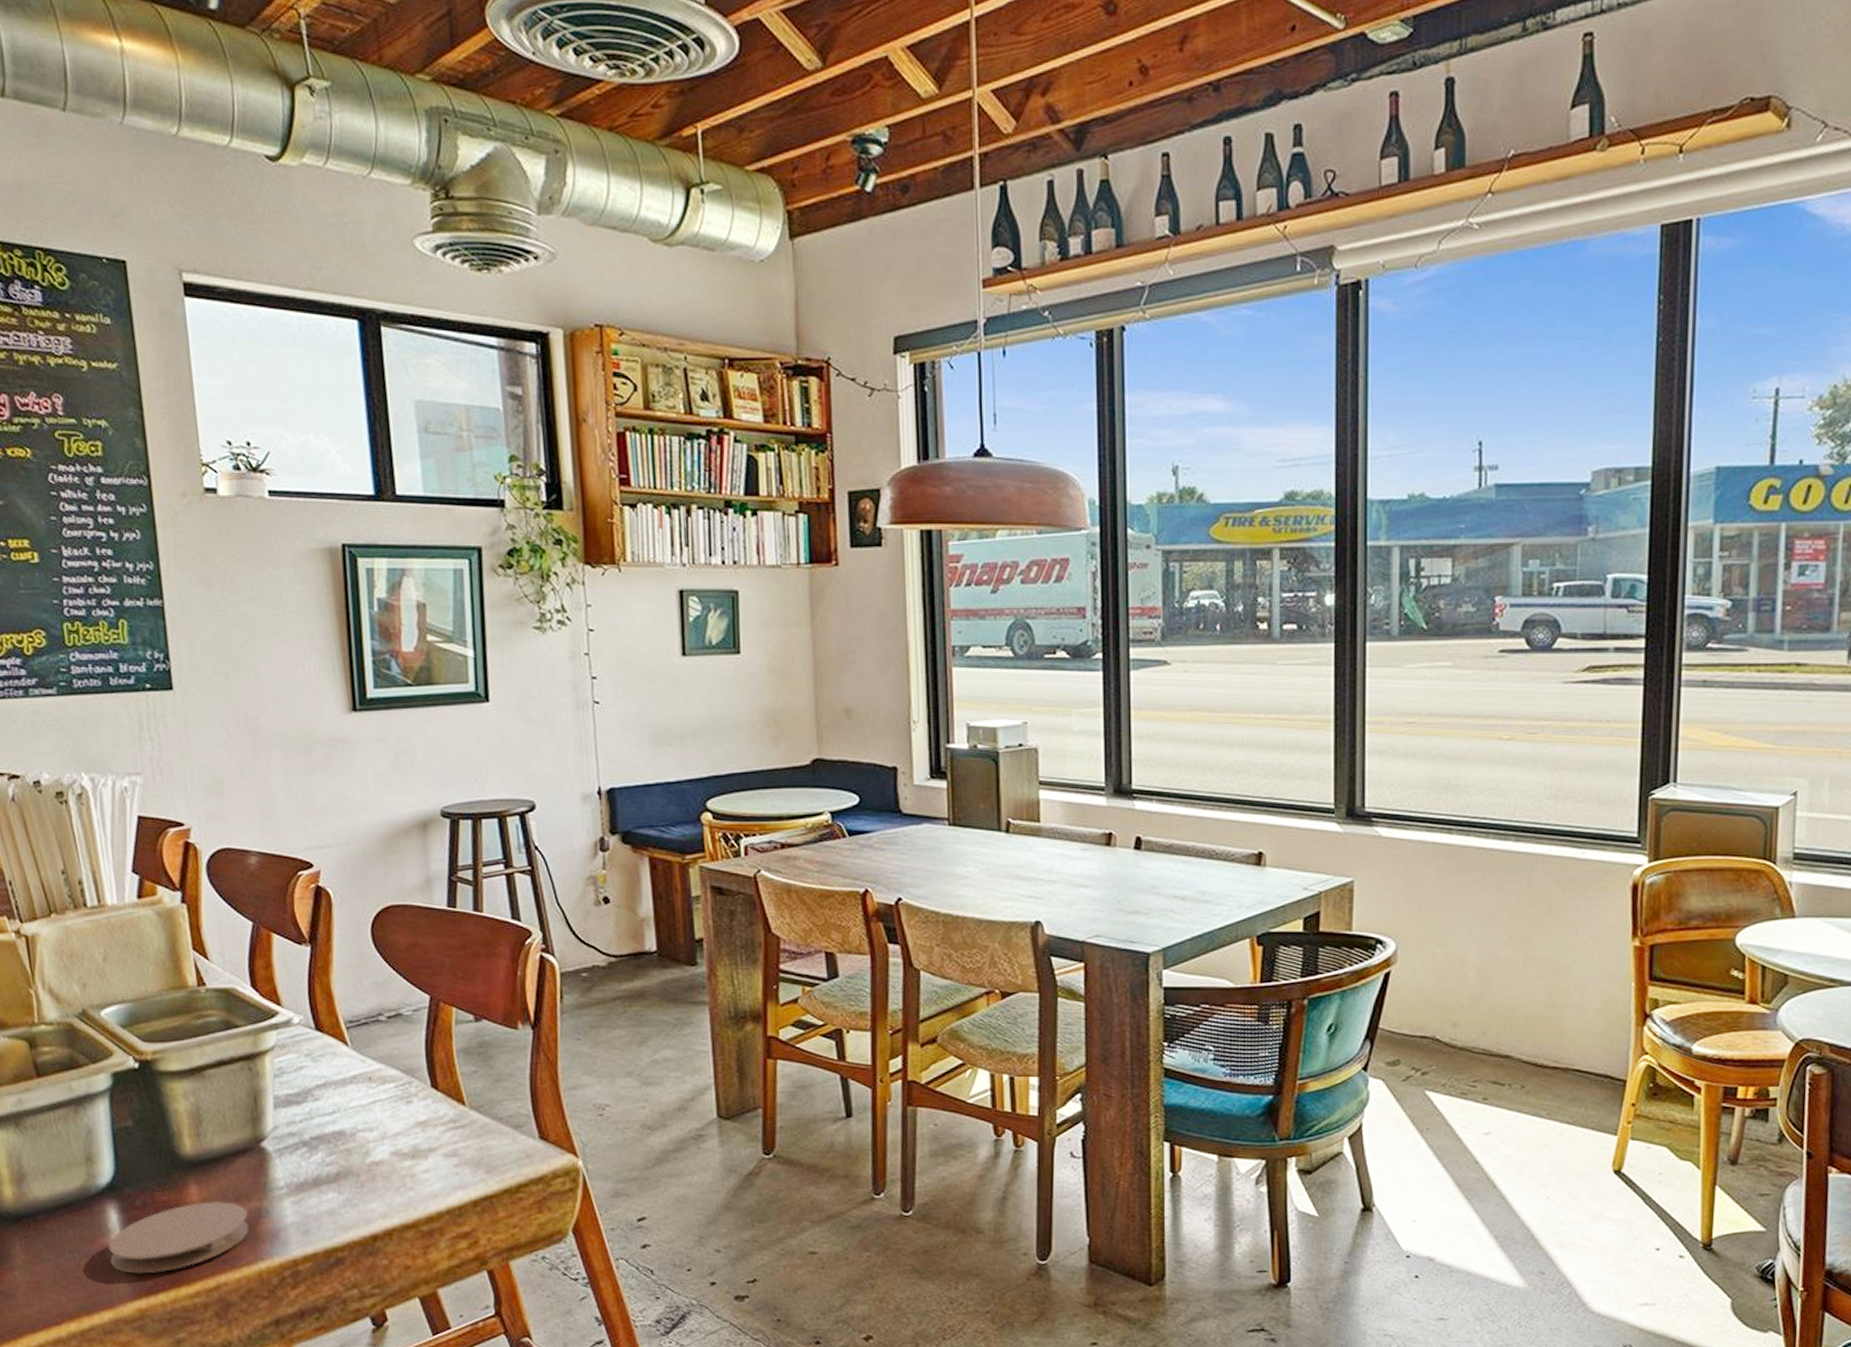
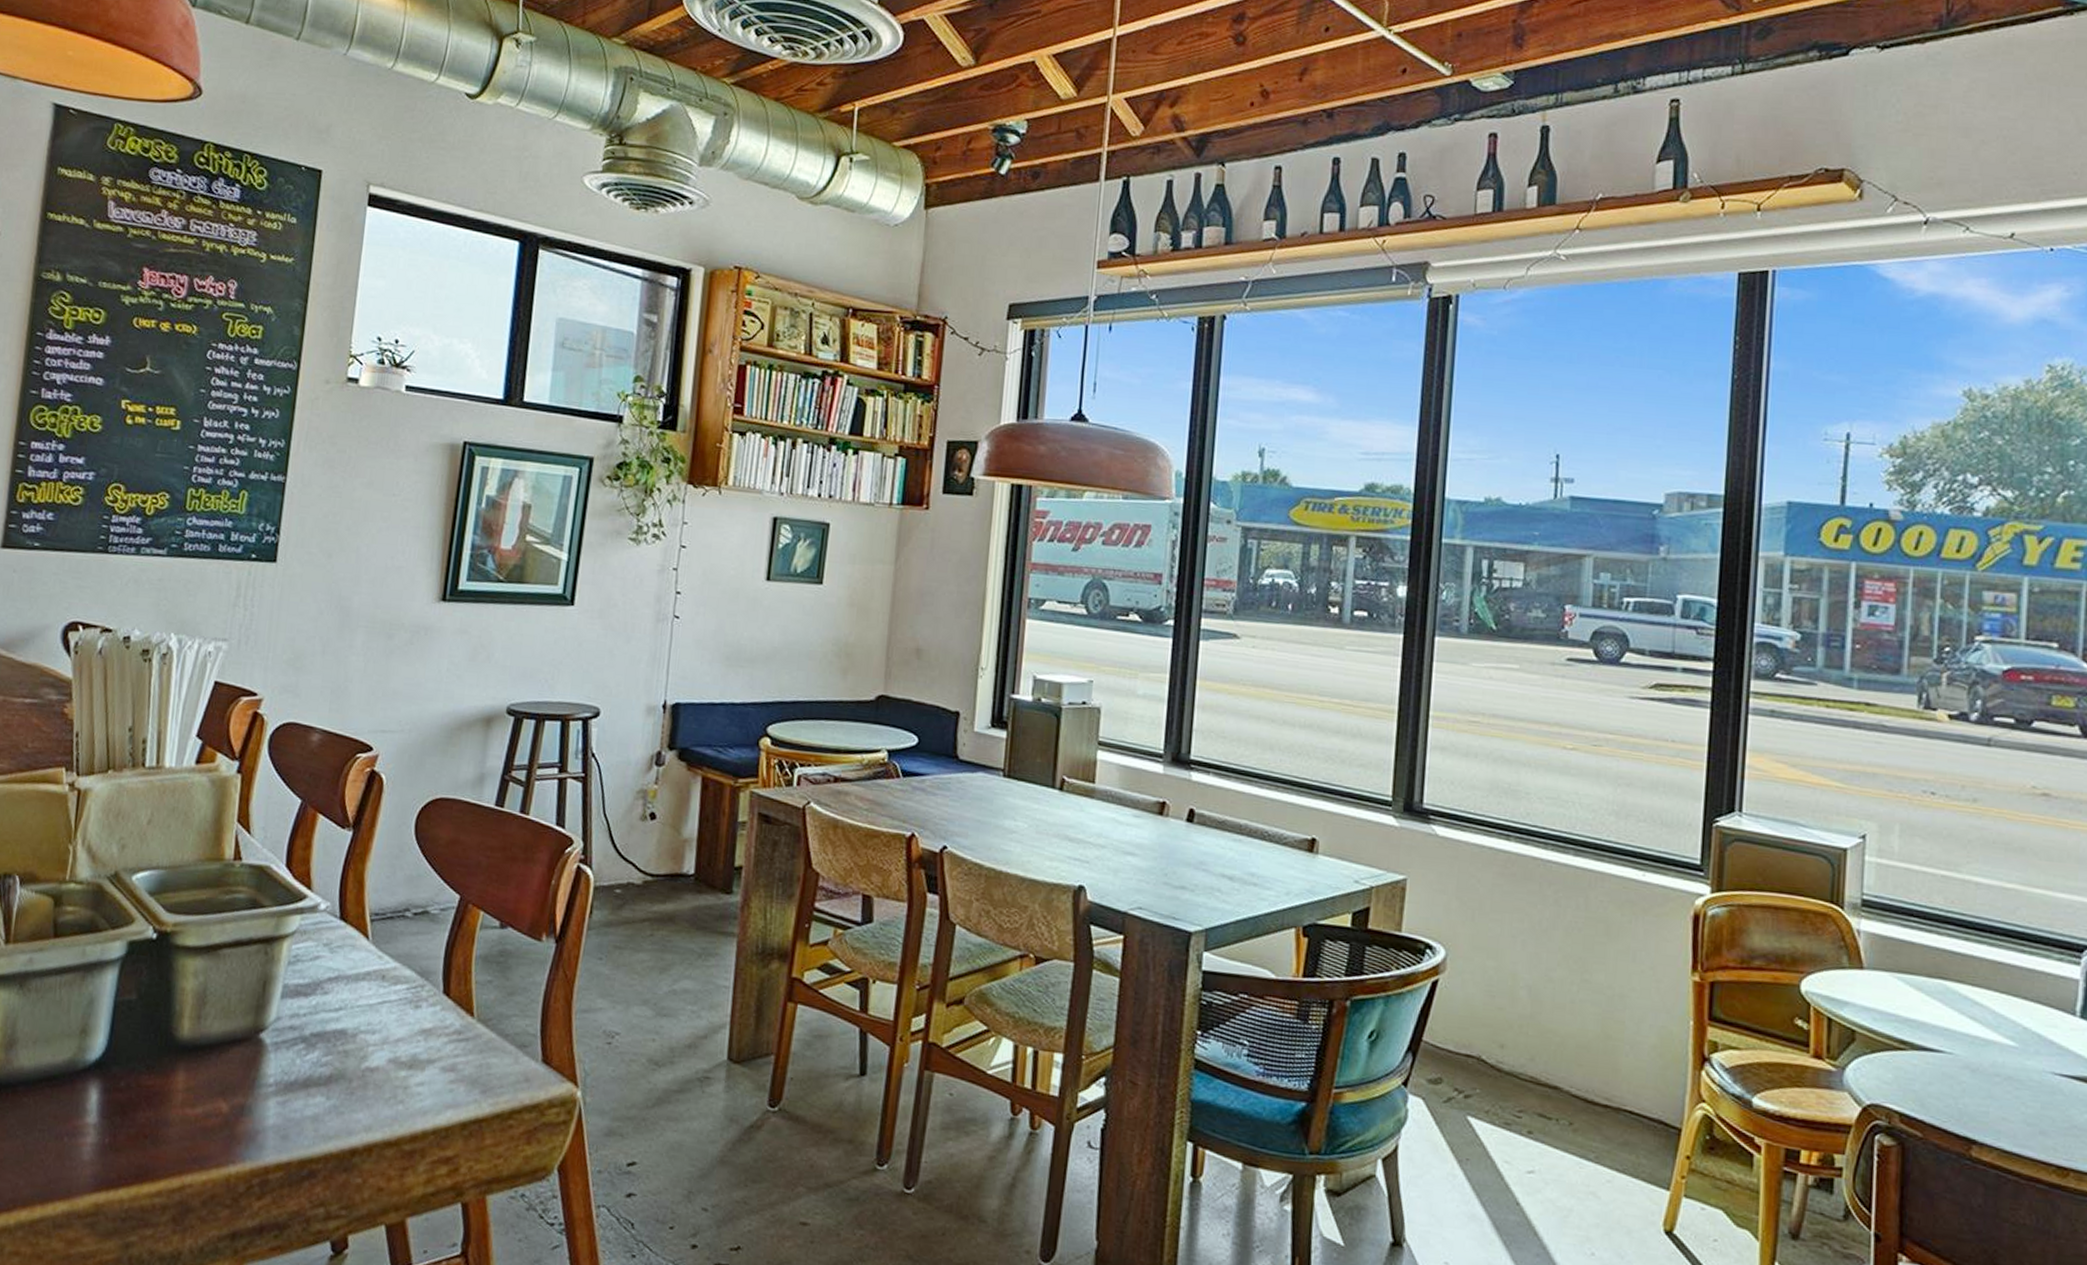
coaster: present [108,1202,249,1274] -> none [78,1091,231,1165]

